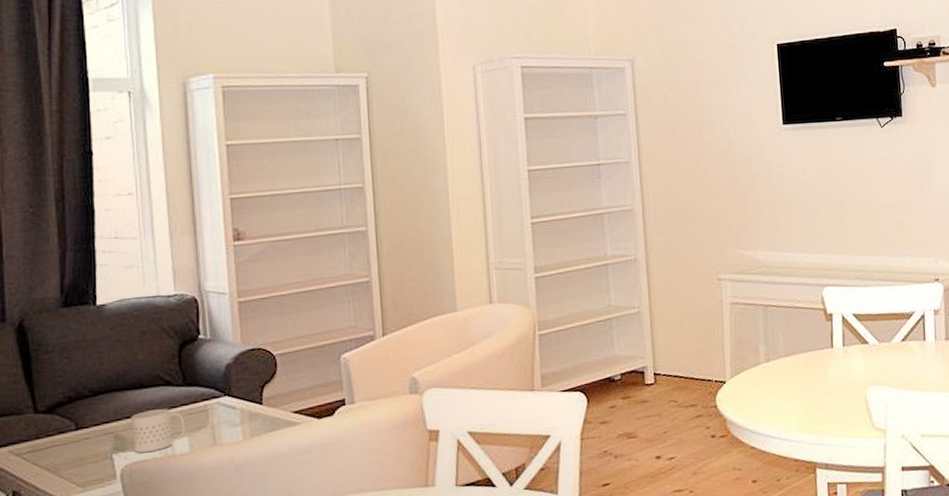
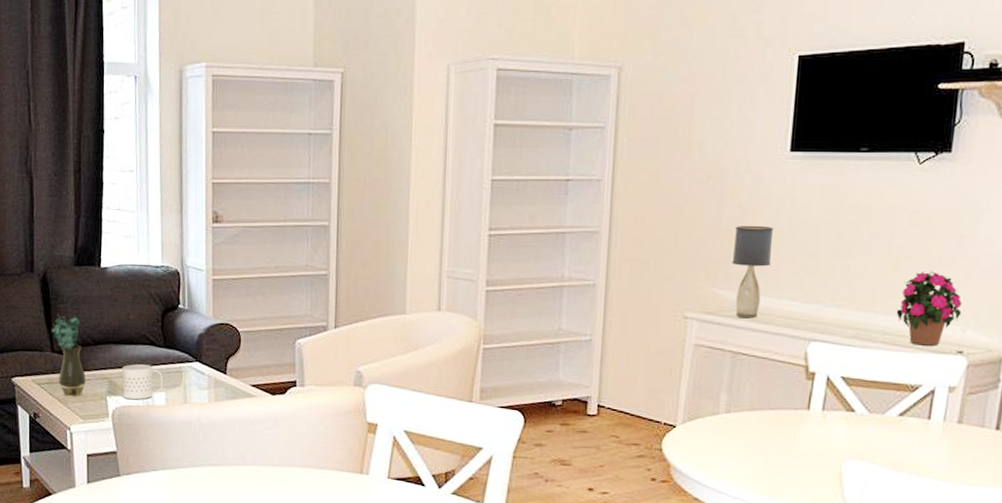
vase: none [32,365,83,463] -> present [50,313,86,396]
table lamp: none [749,190,783,274] -> present [731,226,774,319]
potted flower: none [885,215,932,279] -> present [896,271,963,346]

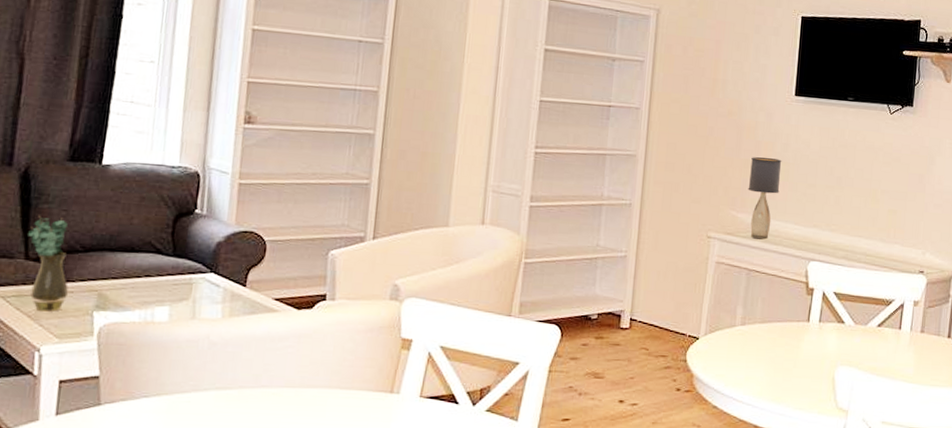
mug: present [122,364,164,400] -> none [114,274,168,316]
potted flower: present [896,271,963,346] -> none [875,202,923,267]

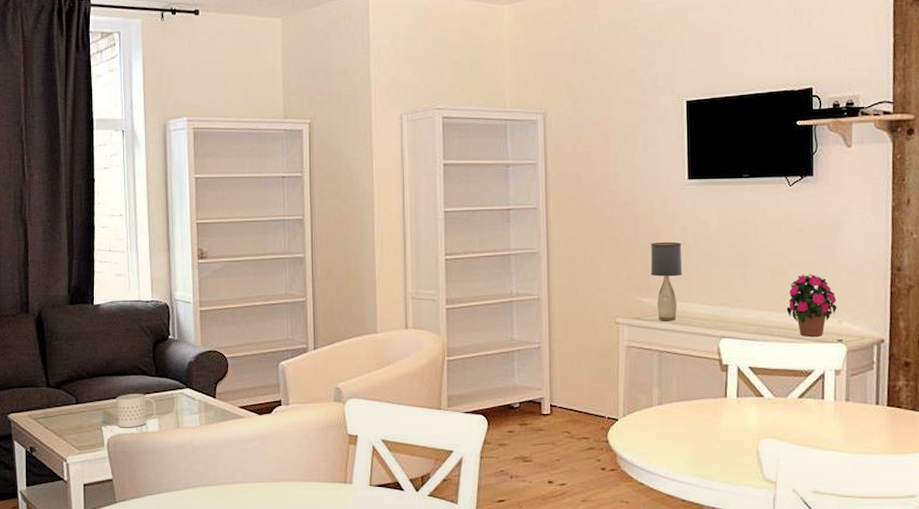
vase: present [26,215,68,312] -> none [46,350,81,428]
mug: none [114,274,168,316] -> present [116,394,157,428]
potted flower: none [875,202,923,267] -> present [786,274,837,337]

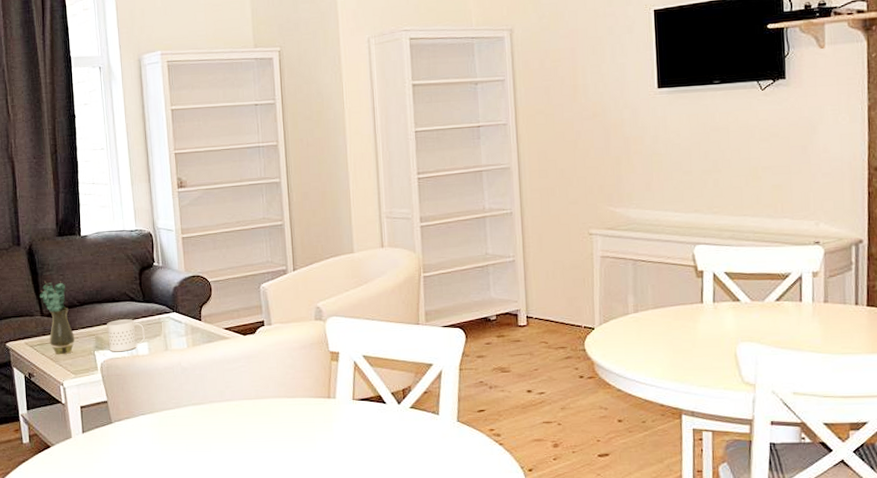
vase: none [46,350,81,428] -> present [39,281,75,354]
table lamp: present [650,242,683,321] -> none [622,152,655,231]
potted flower: present [786,274,837,337] -> none [761,177,813,240]

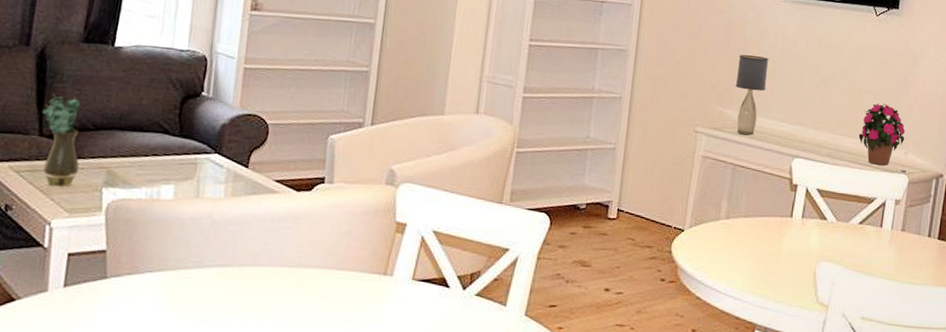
mug: present [107,319,146,352] -> none [122,153,174,193]
table lamp: none [622,152,655,231] -> present [735,54,769,136]
potted flower: none [761,177,813,240] -> present [858,103,906,166]

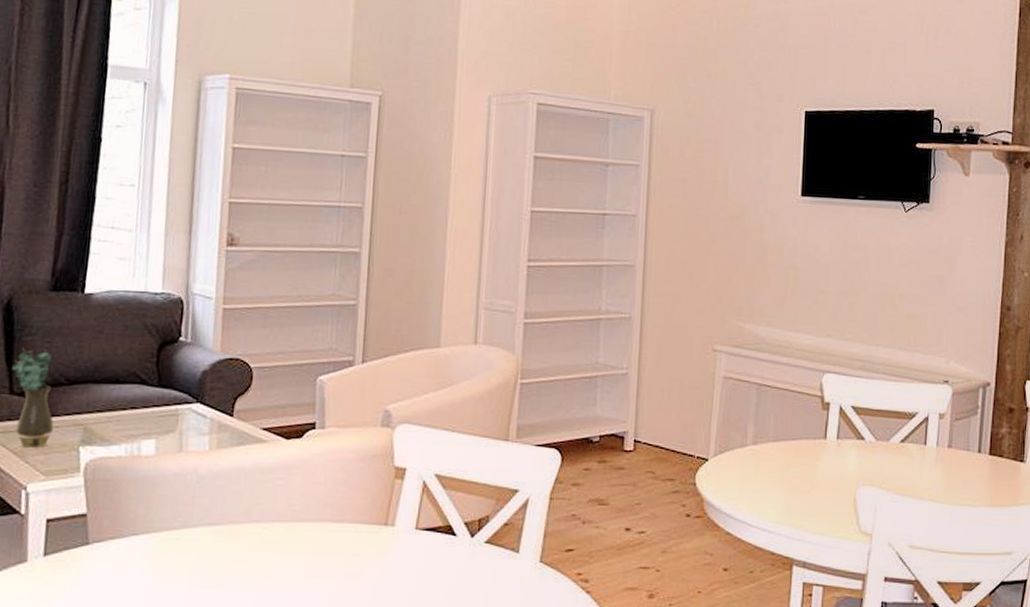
table lamp: present [735,54,769,136] -> none [754,263,790,352]
potted flower: present [858,103,906,166] -> none [894,307,946,376]

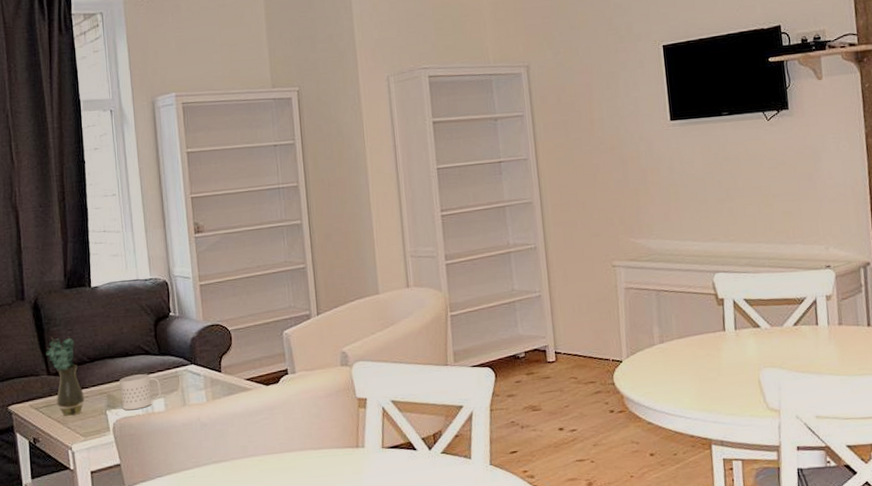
mug: none [100,407,154,450] -> present [120,374,162,411]

